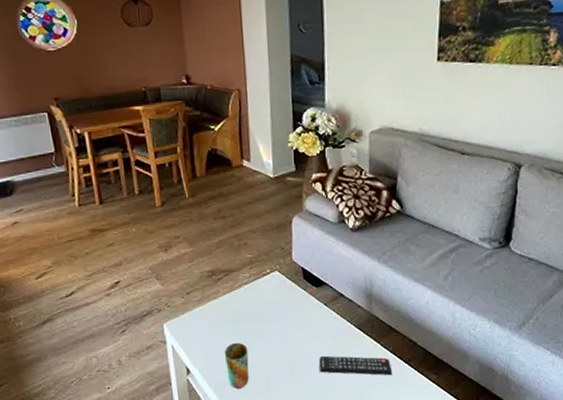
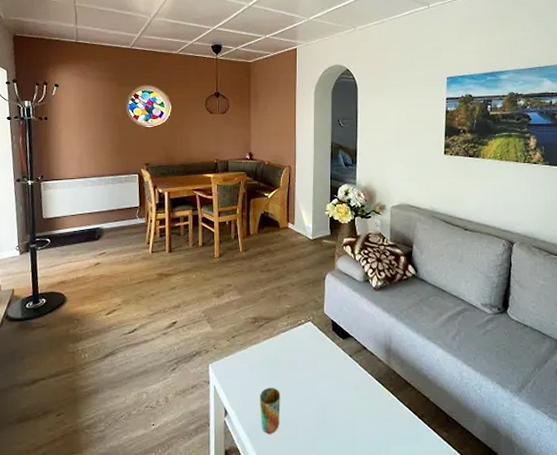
remote control: present [318,355,393,376] -> none [342,405,408,431]

